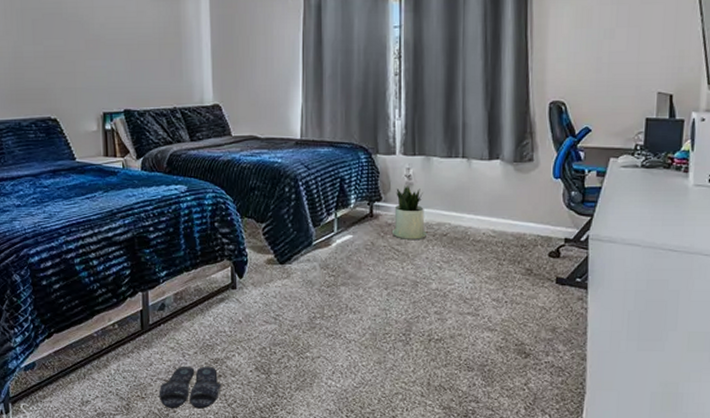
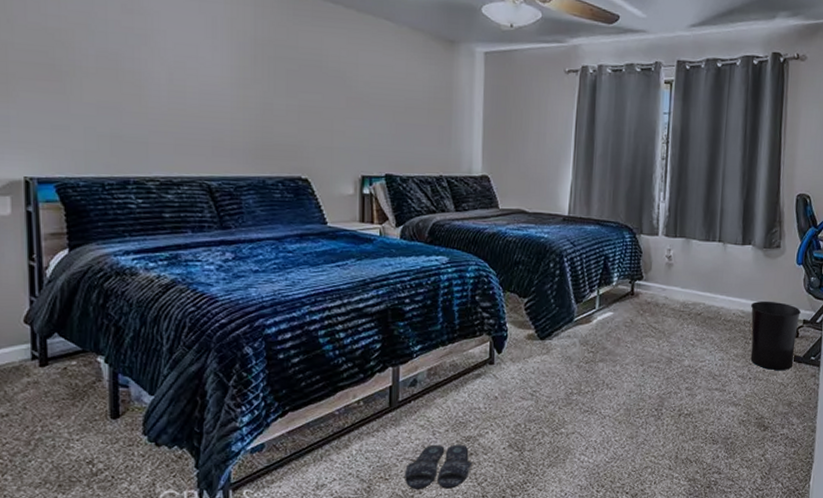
planter: present [391,186,428,239] -> none [650,266,684,318]
waste bin: none [502,218,561,294] -> present [750,300,801,371]

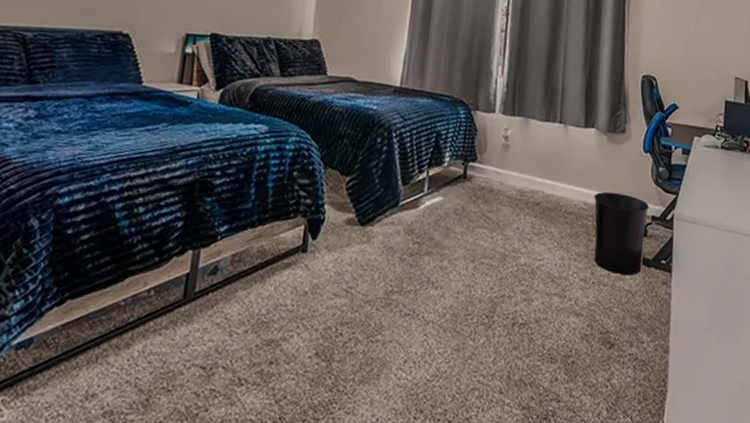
slippers: present [405,444,473,489] -> none [190,348,272,407]

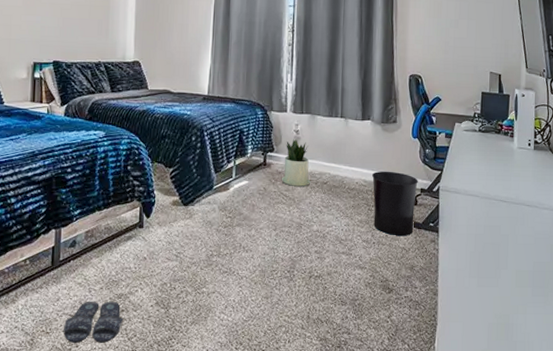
slippers: none [190,348,272,407] -> present [64,301,124,343]
planter: none [483,147,520,207] -> present [281,139,311,186]

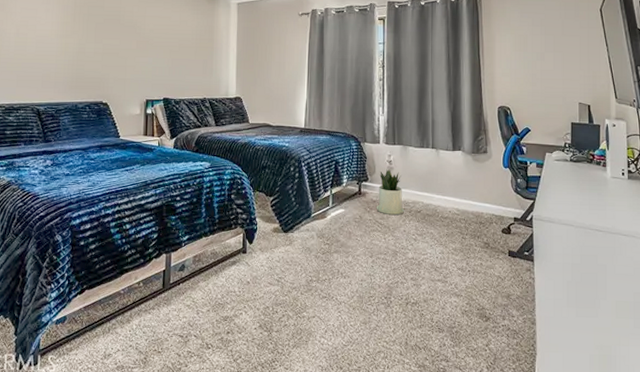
slippers: present [64,301,124,343] -> none [174,322,229,363]
waste bin: present [371,171,418,236] -> none [464,200,511,265]

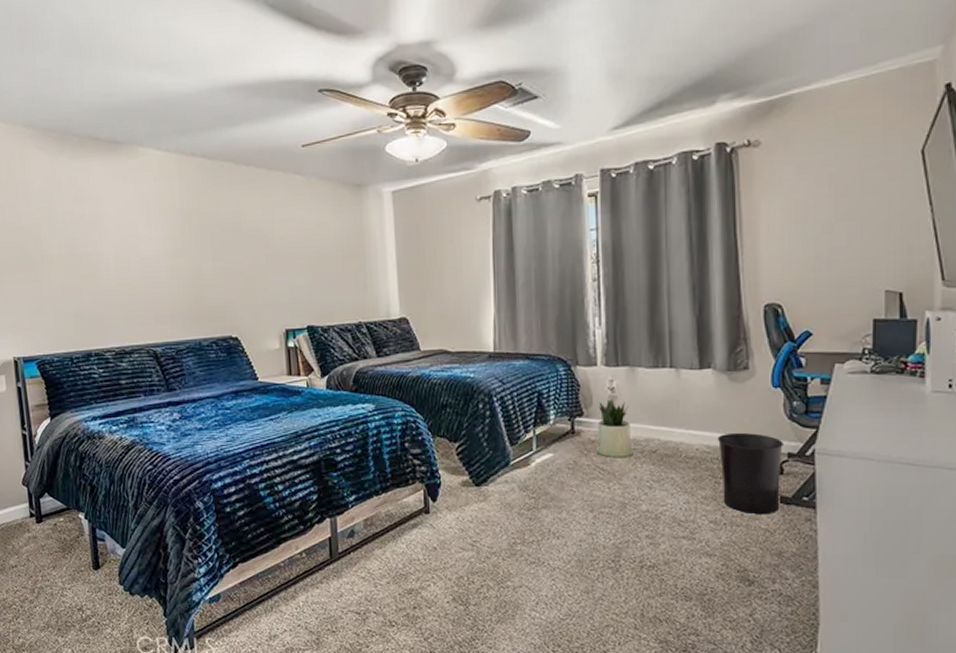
waste bin: none [464,200,511,265] -> present [717,432,783,515]

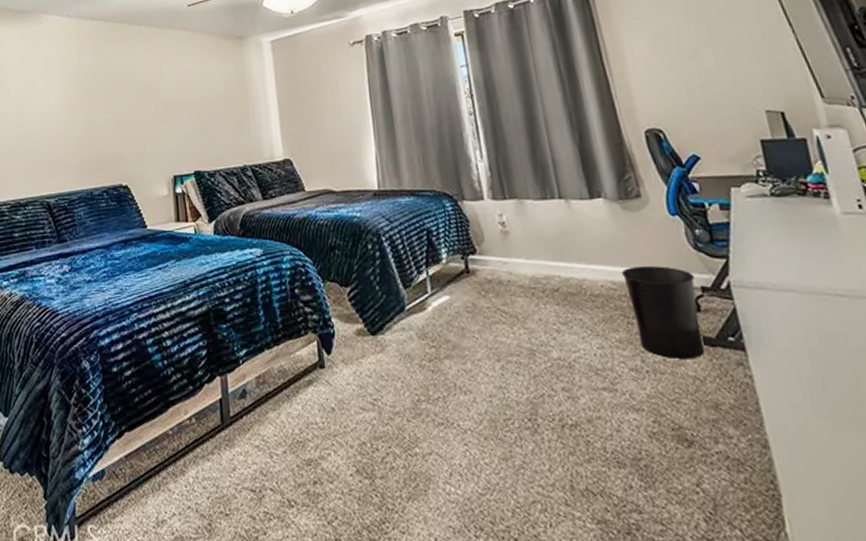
planter: present [595,399,635,457] -> none [490,234,536,298]

